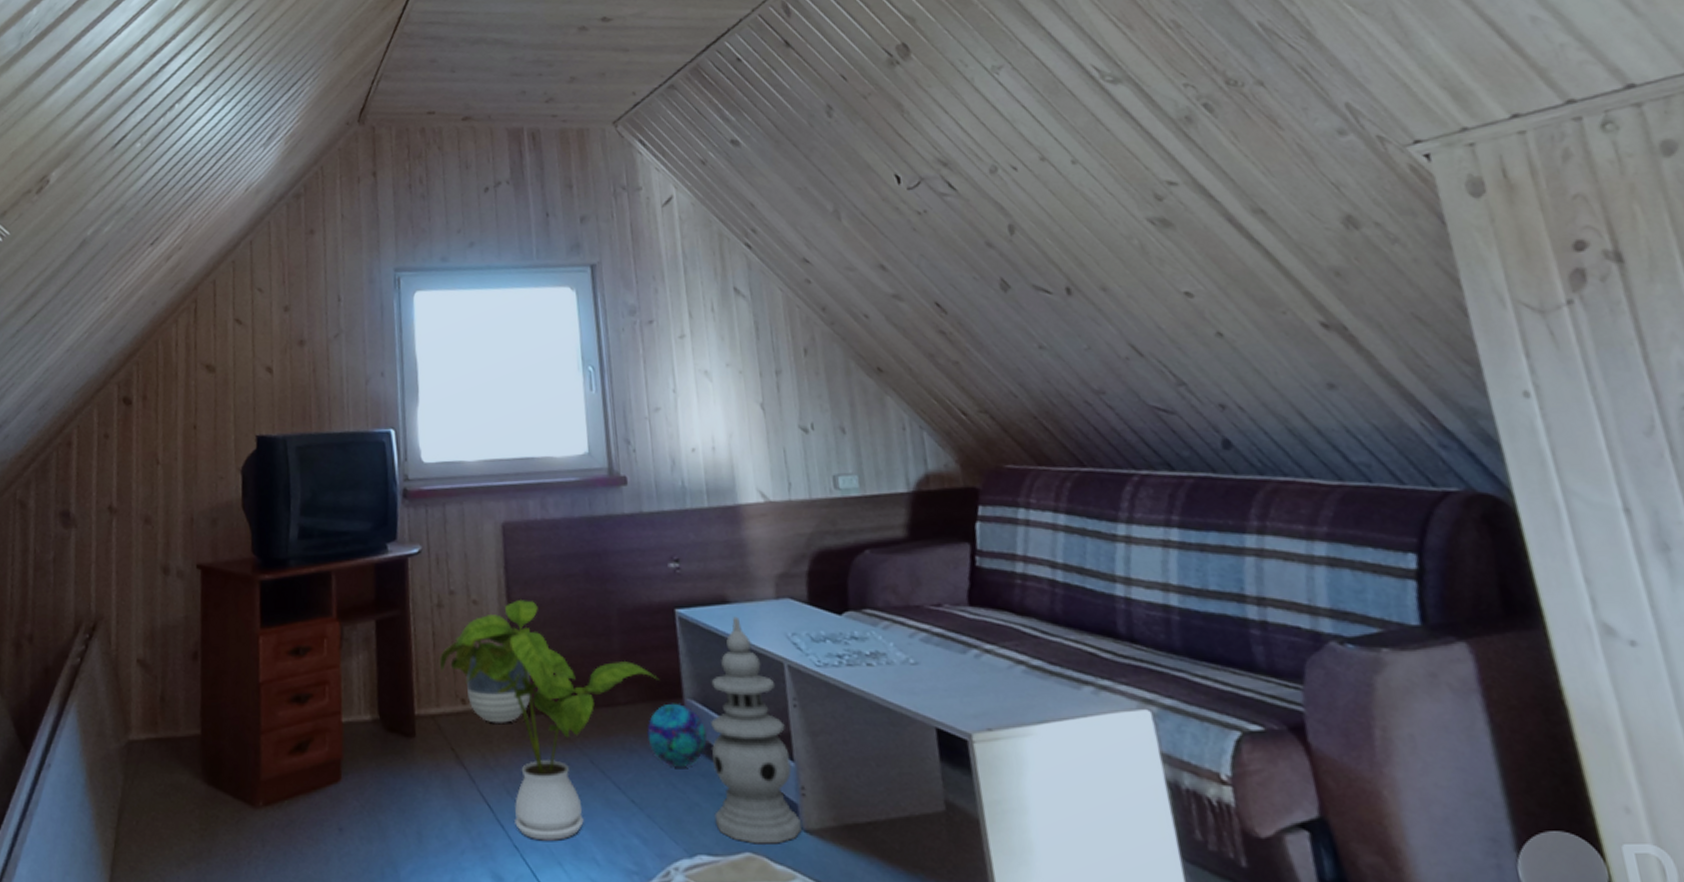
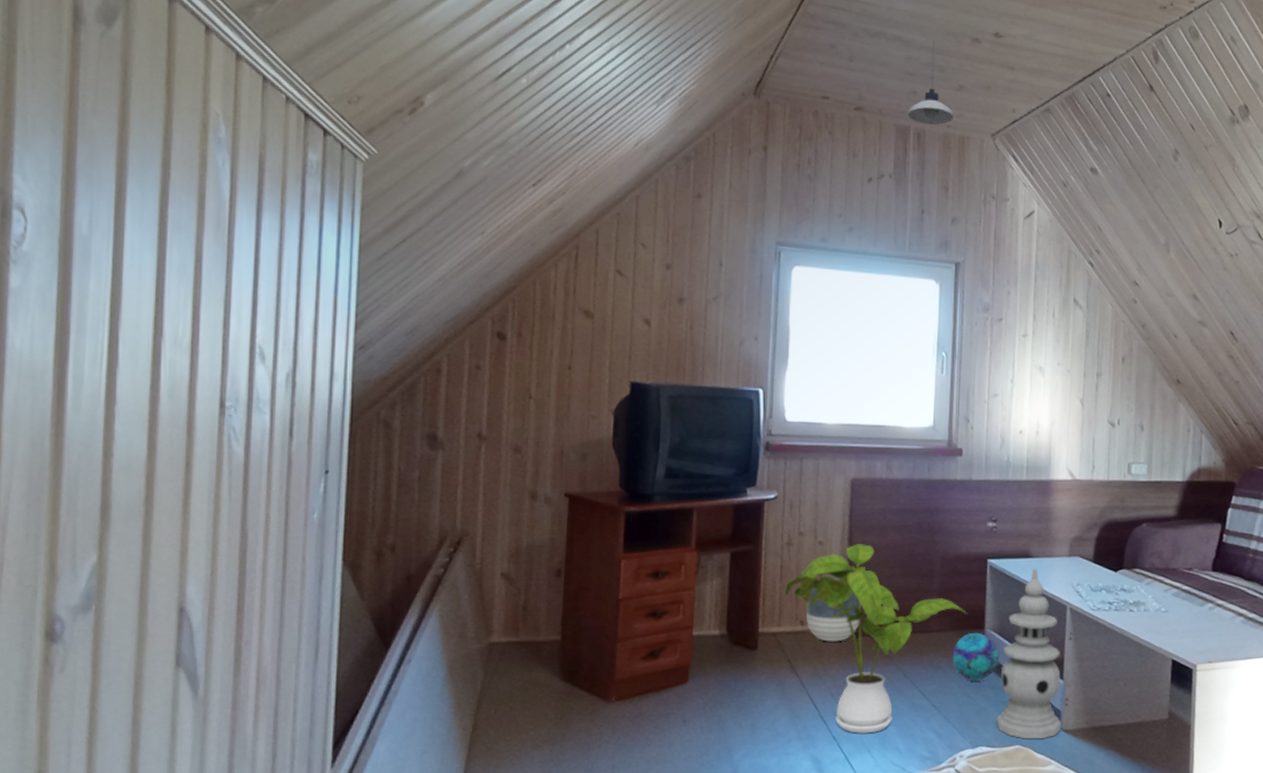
pendant light: none [518,36,570,123] -> present [907,40,954,125]

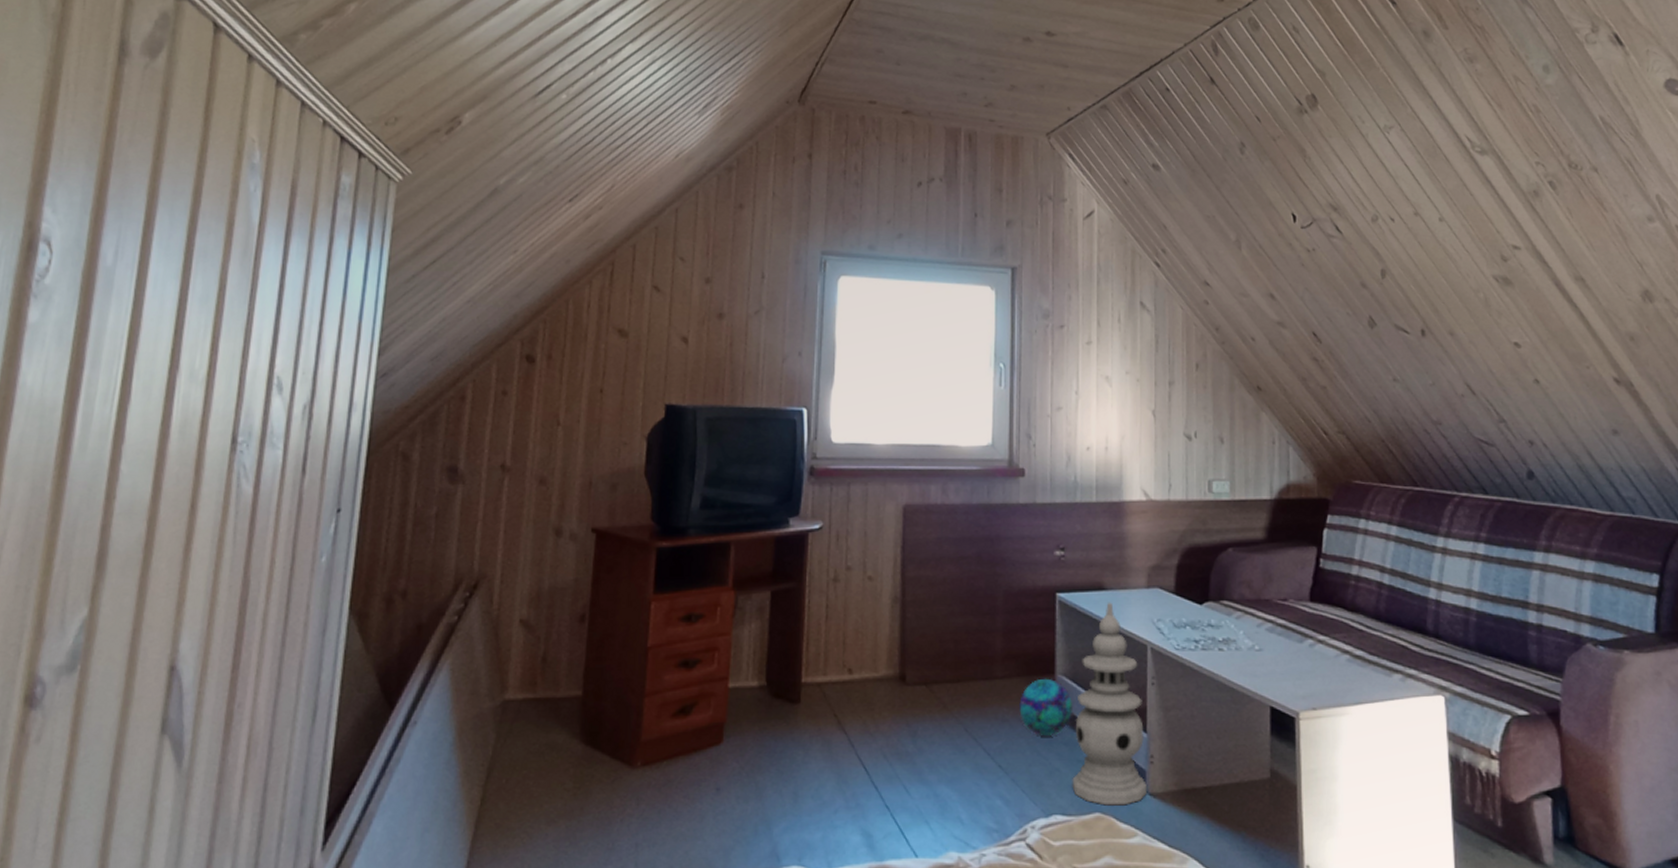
house plant: present [784,543,968,734] -> none [830,577,1036,801]
planter: present [806,580,862,642] -> none [855,620,917,692]
pendant light: present [907,40,954,125] -> none [958,41,1007,126]

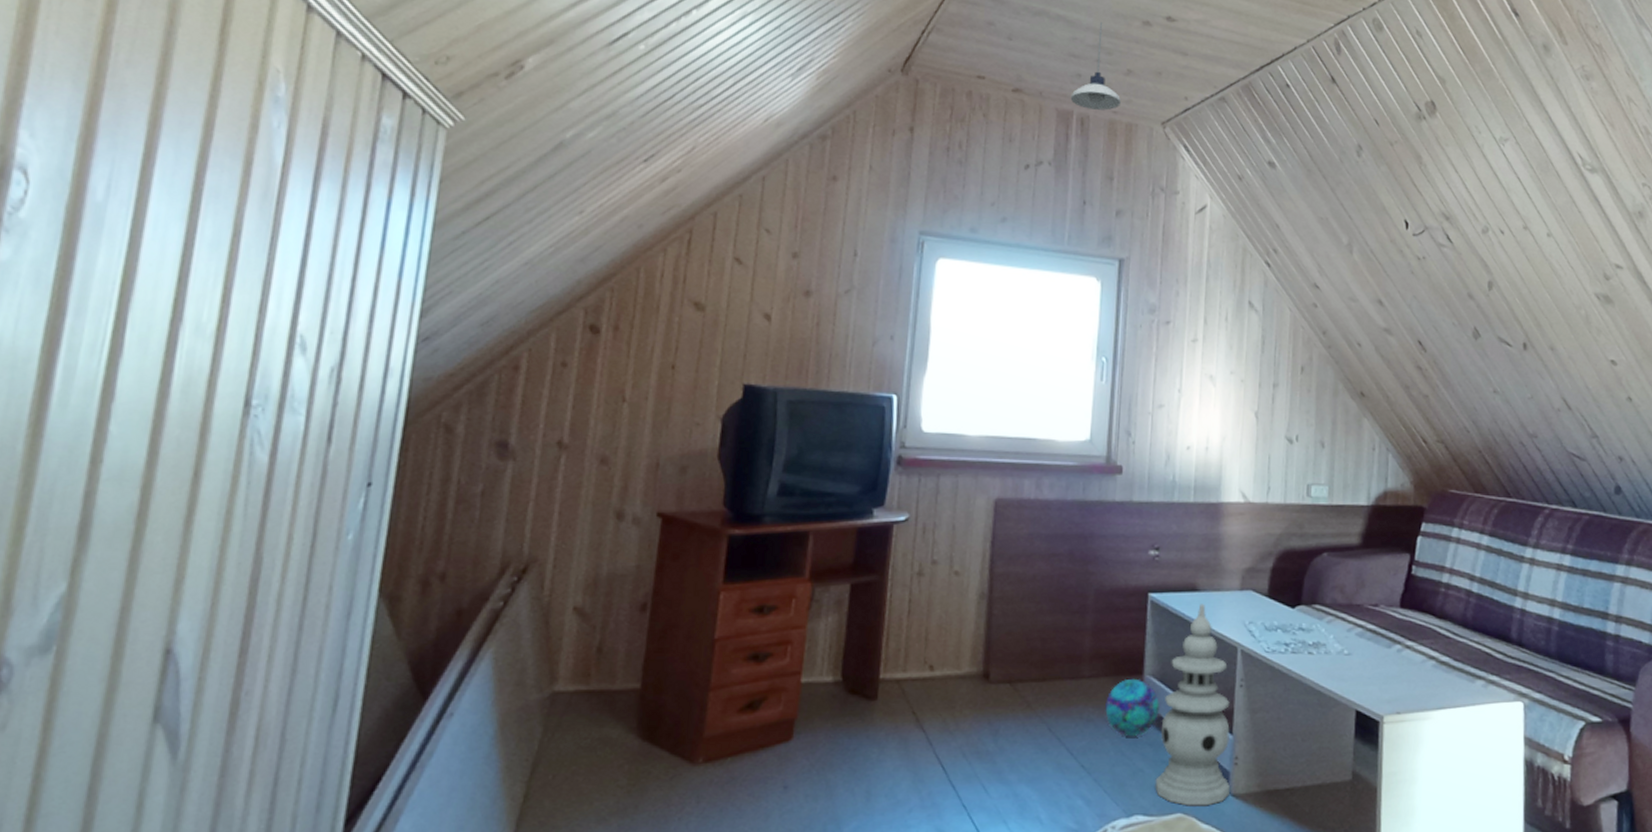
pendant light: none [958,41,1007,126] -> present [1070,21,1122,111]

